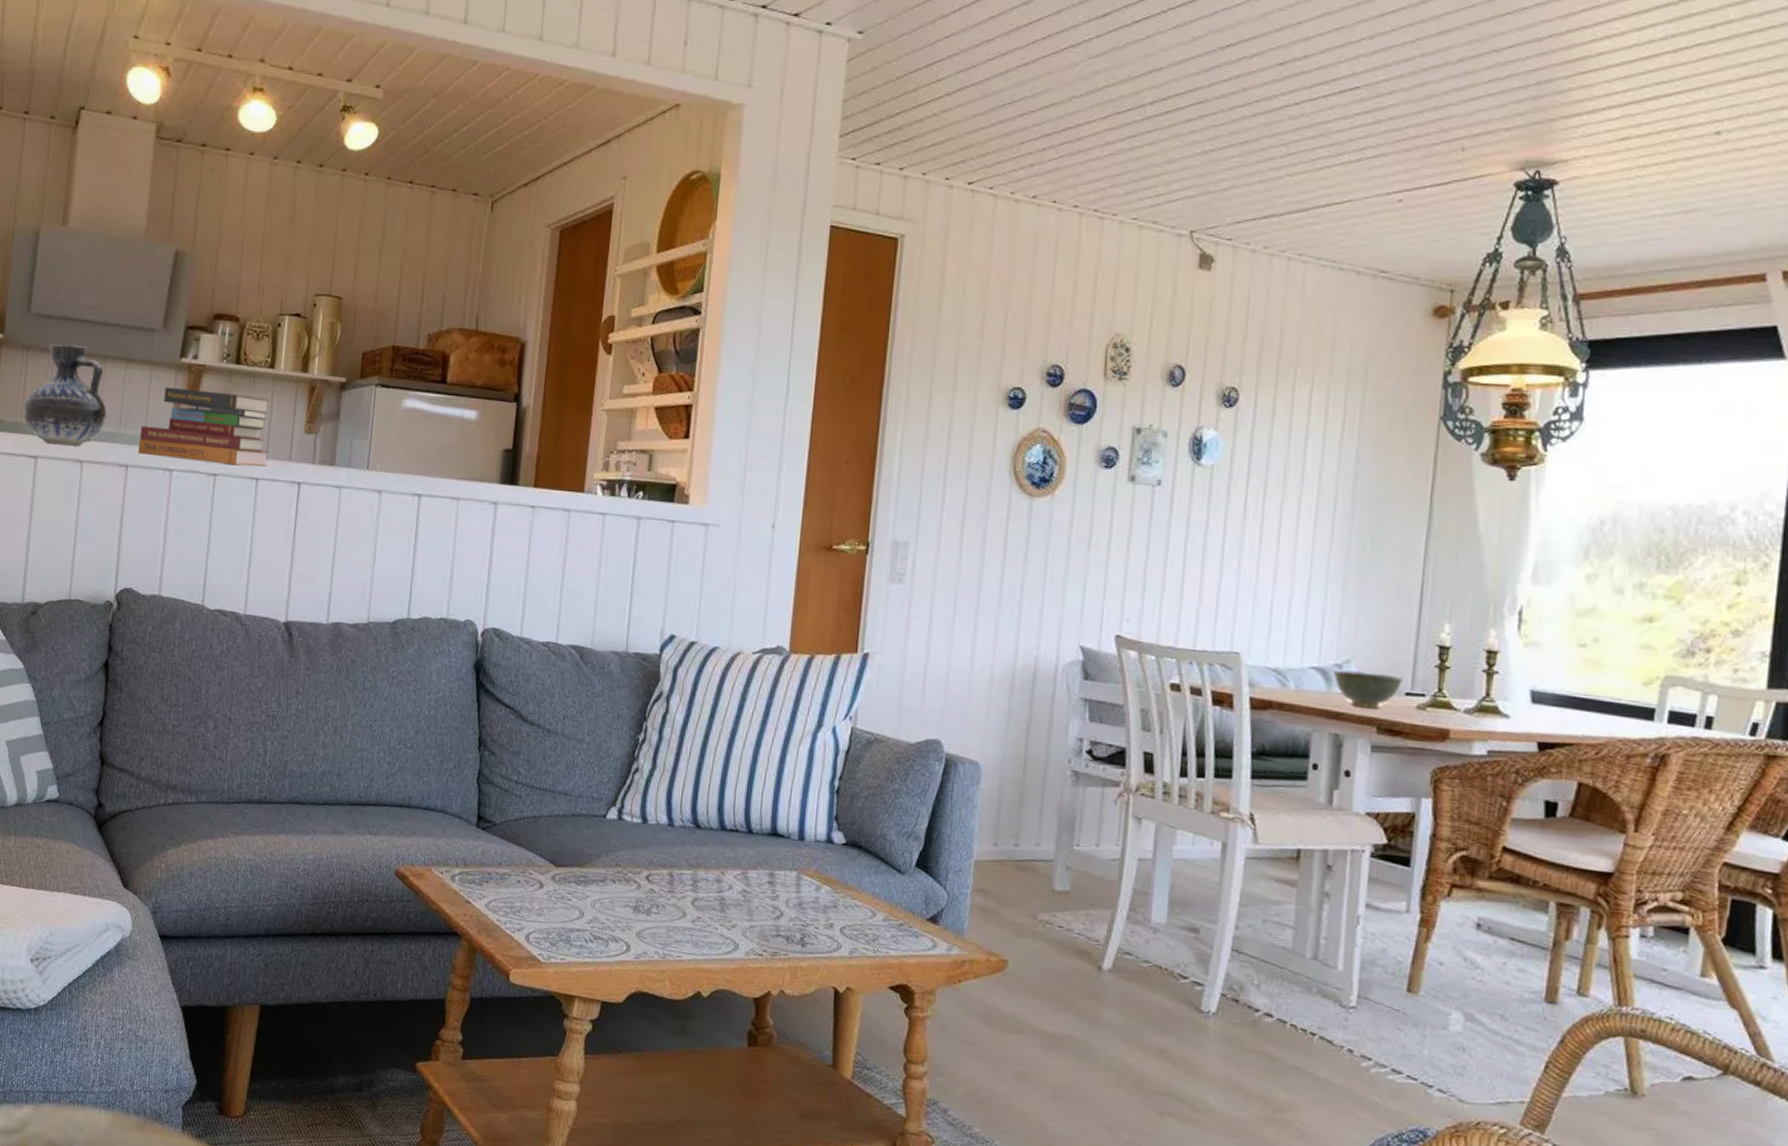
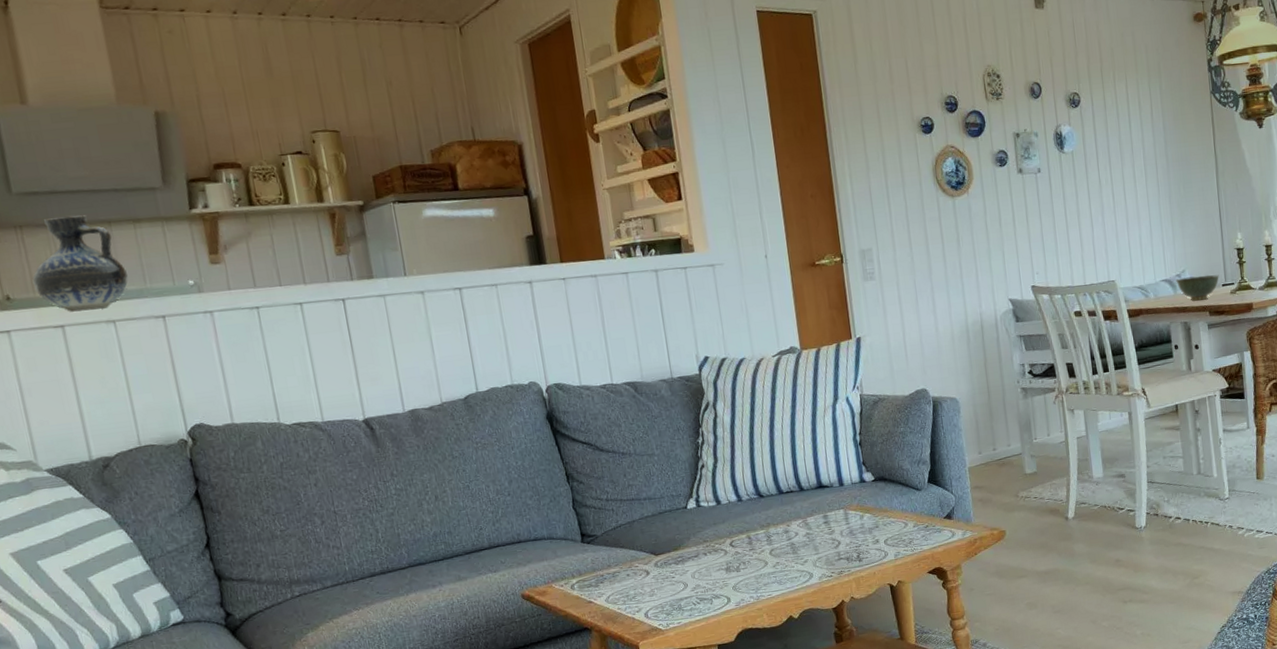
books: present [138,386,269,467] -> none [167,232,308,303]

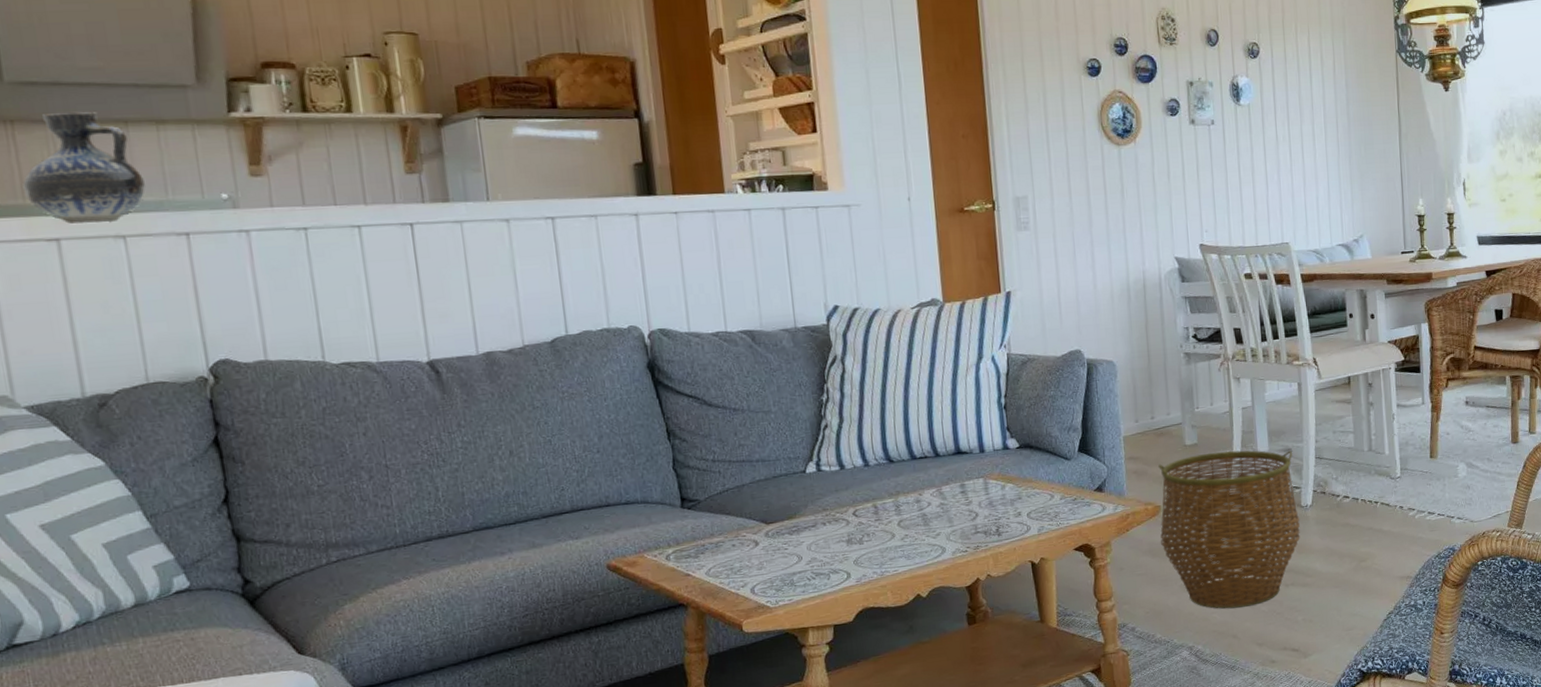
basket: none [1001,476,1136,625] -> present [1158,450,1301,609]
bowl: present [1175,275,1219,301] -> none [1353,241,1398,268]

